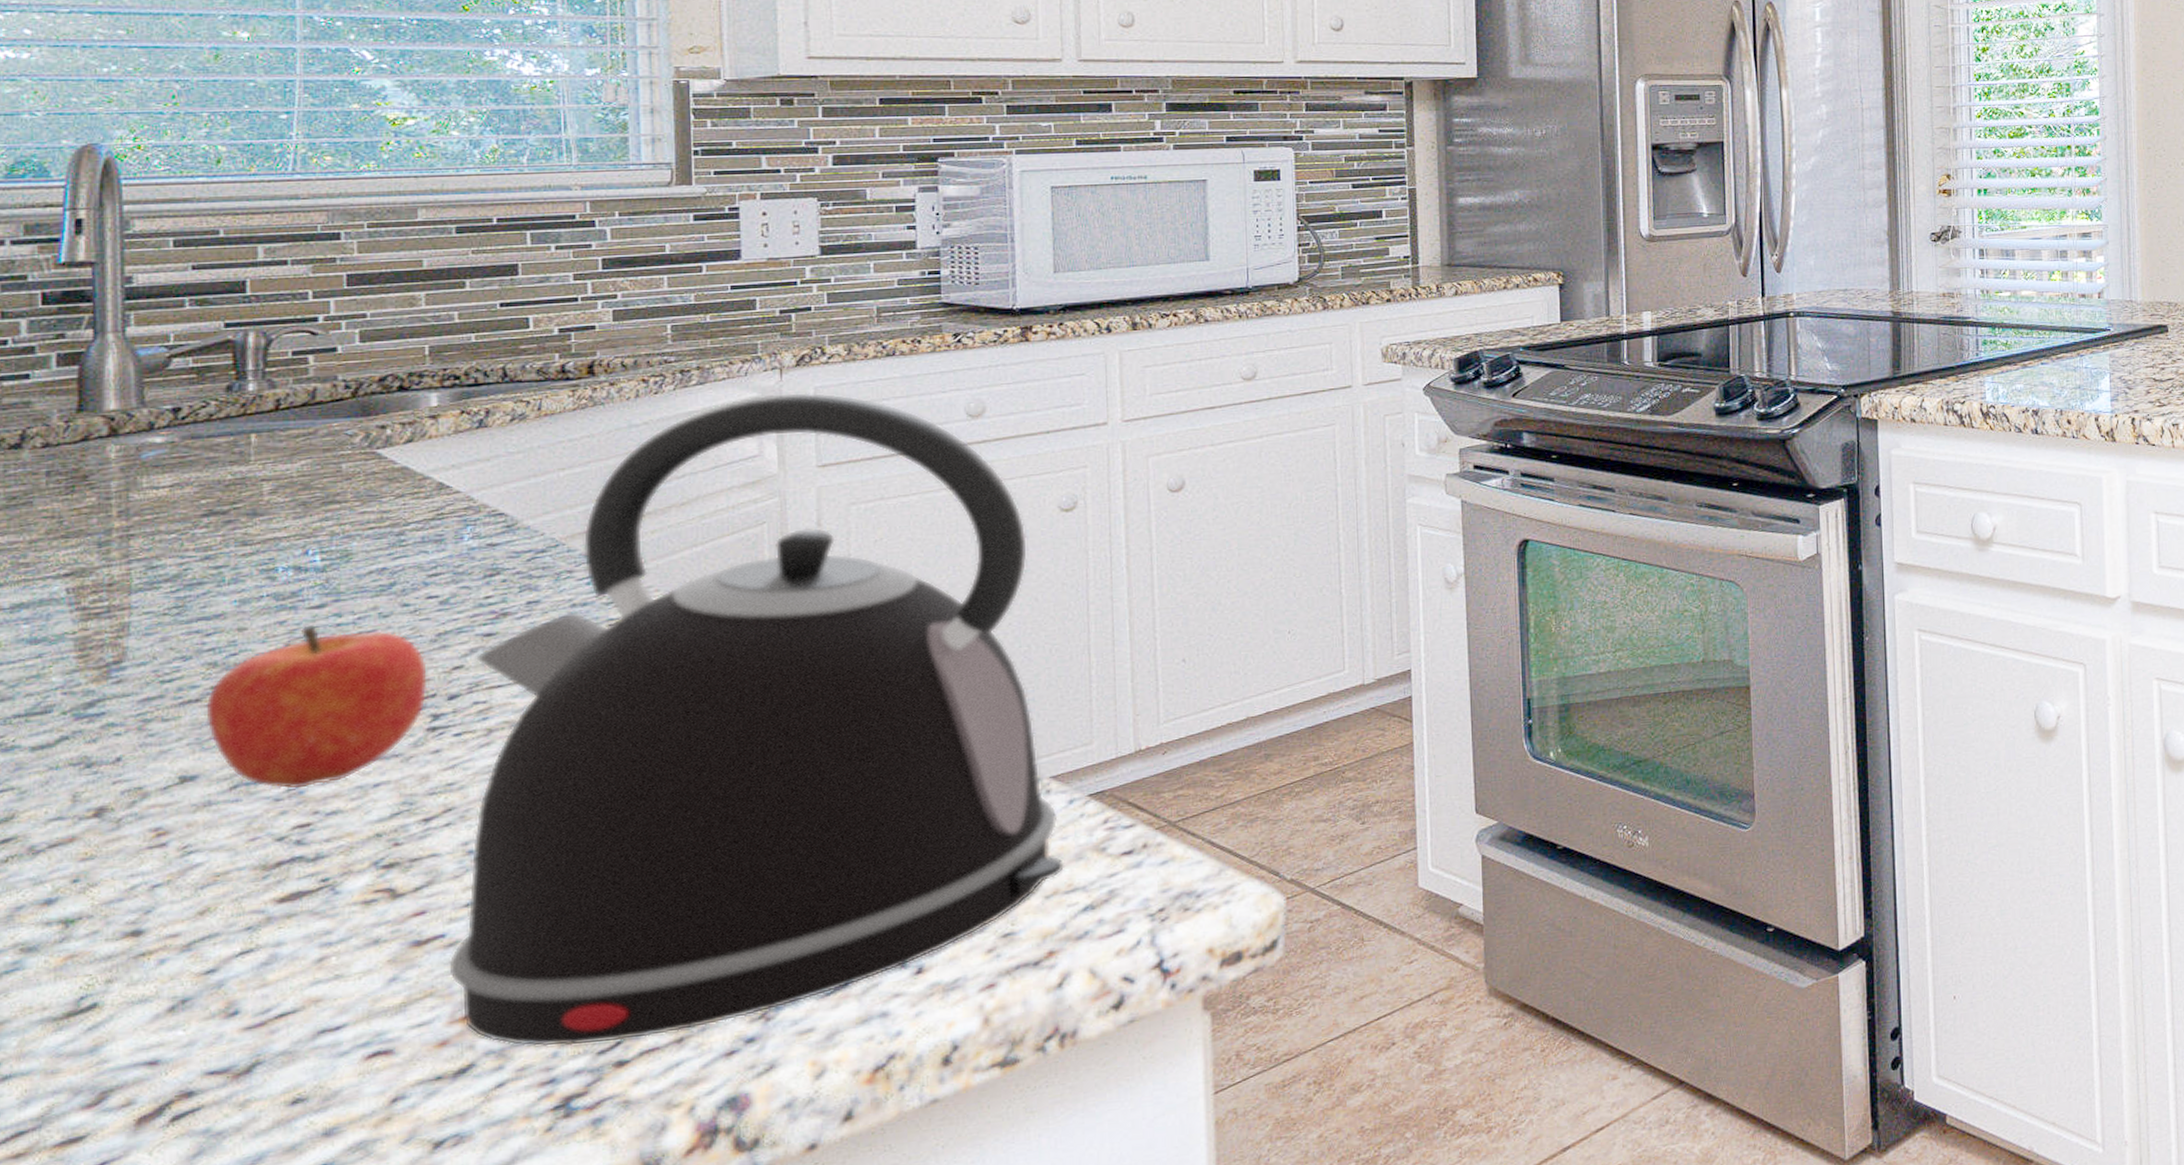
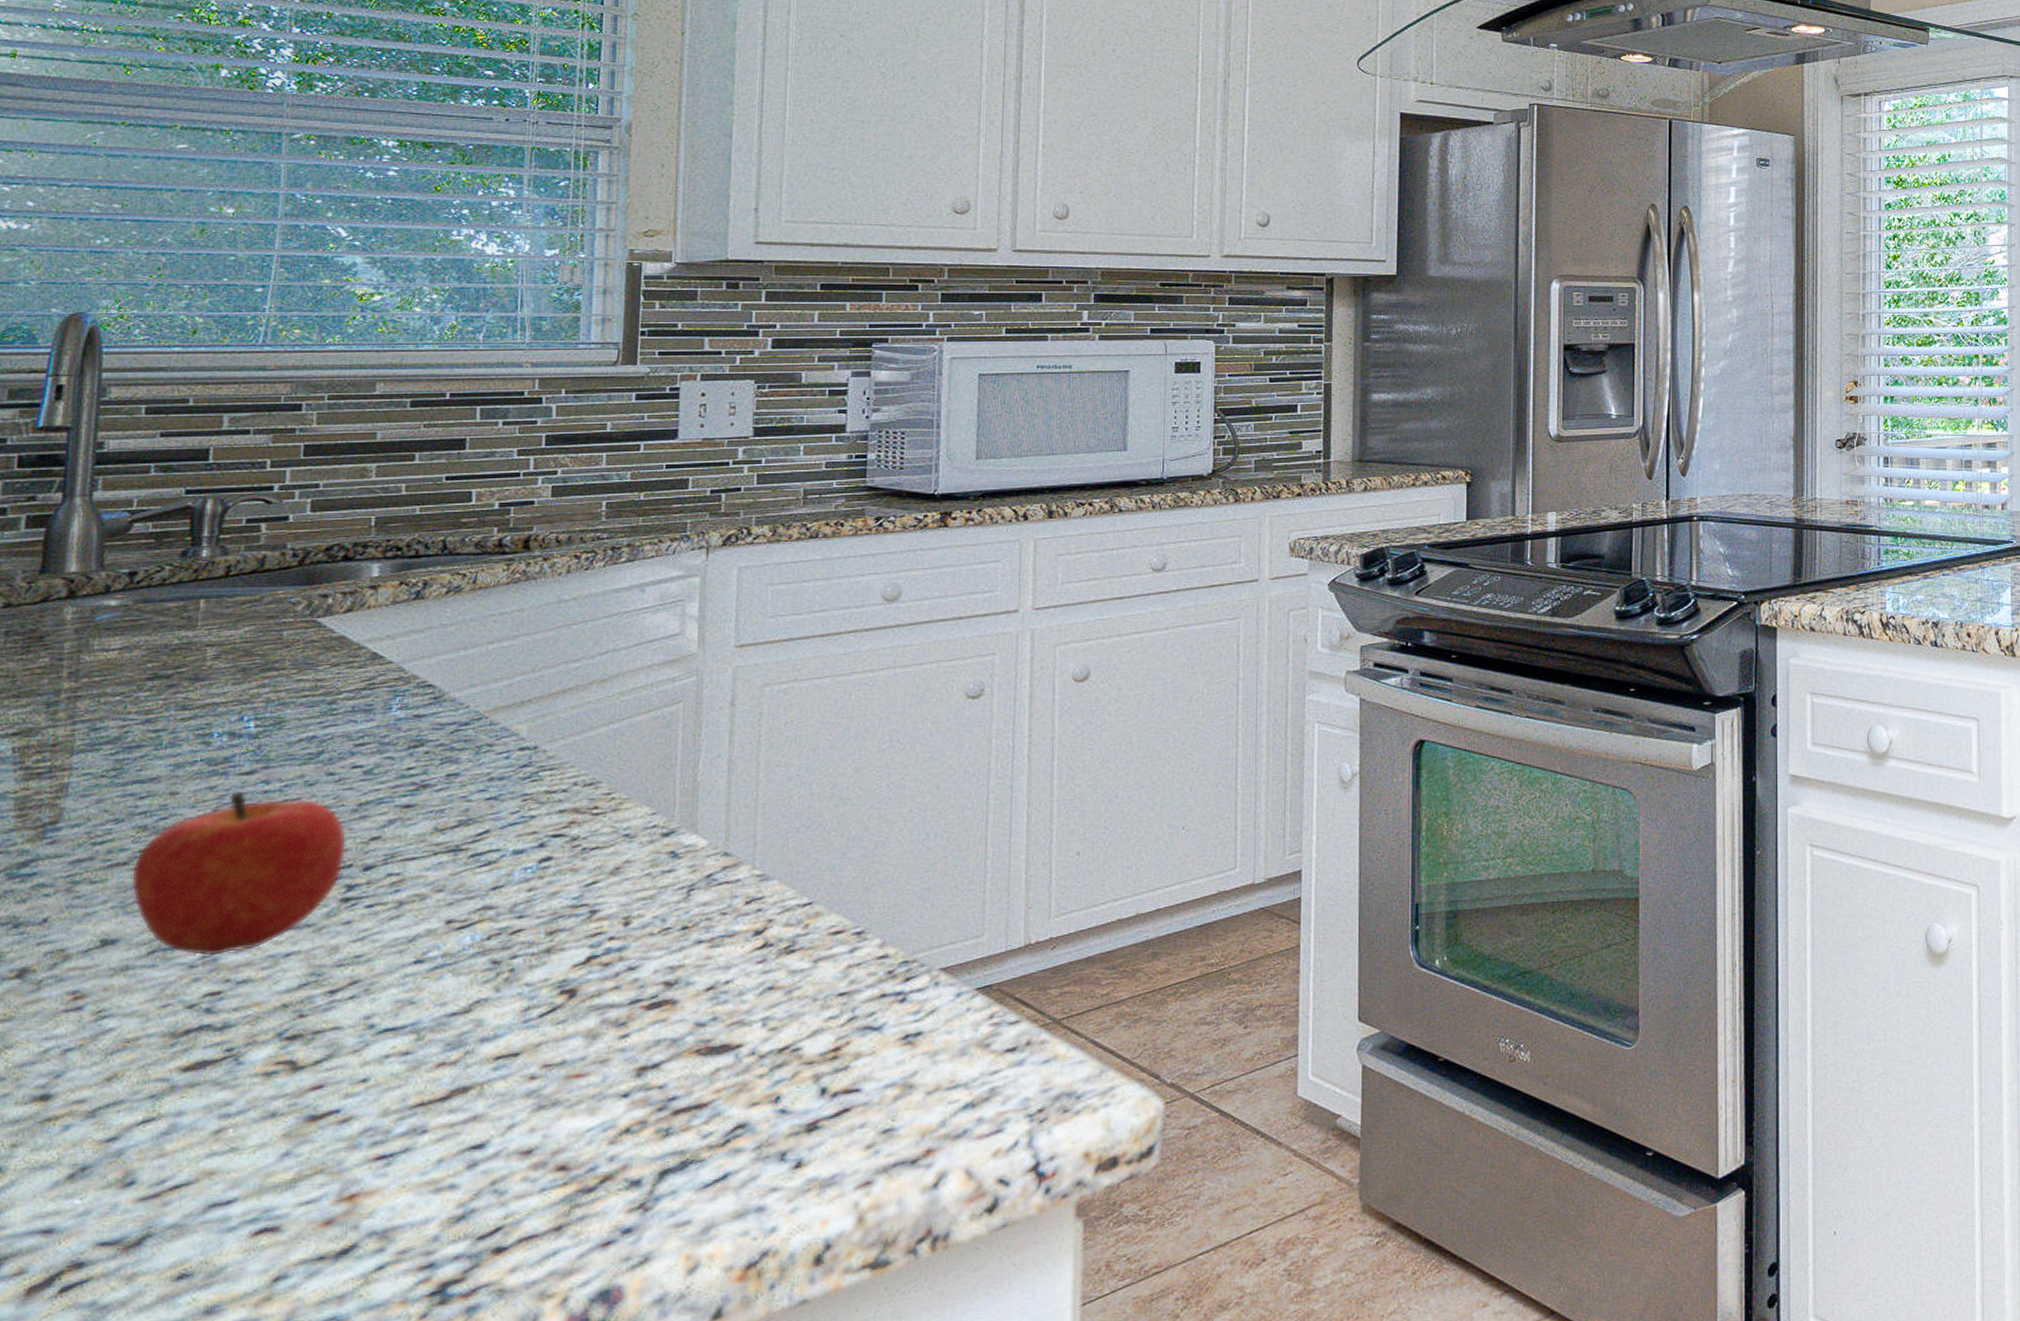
kettle: present [447,392,1065,1047] -> none [339,571,949,1230]

